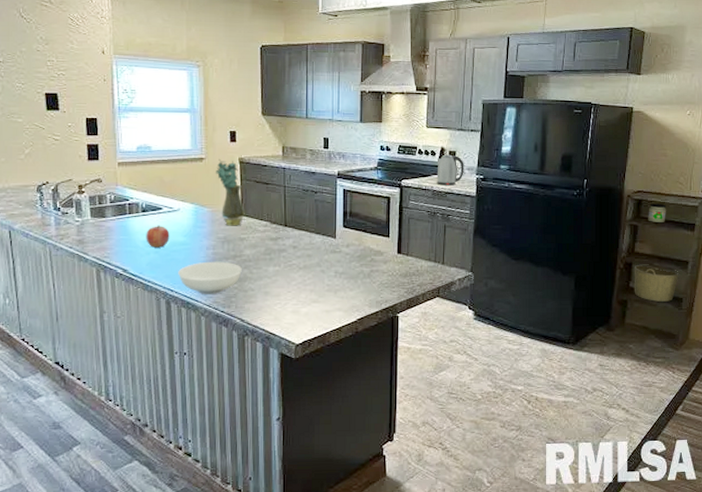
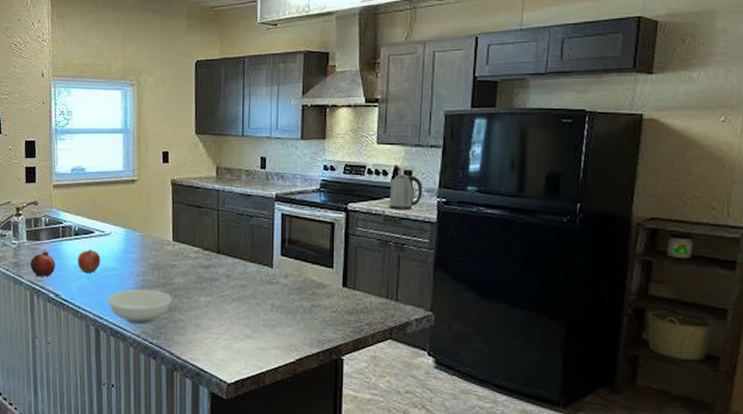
fruit: none [96,227,123,254] -> present [30,250,56,277]
vase: present [216,158,245,226] -> none [148,180,176,252]

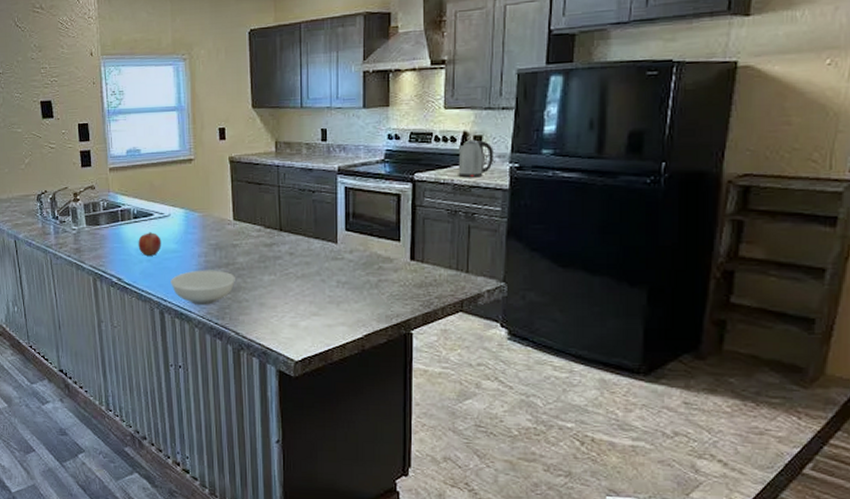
fruit: present [30,250,56,277] -> none [91,234,116,262]
basket: present [647,310,714,360] -> none [737,272,810,323]
jar: present [666,233,693,258] -> none [760,190,790,216]

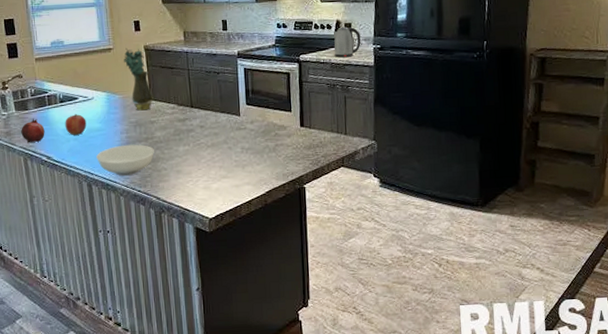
fruit: none [91,234,116,262] -> present [21,118,45,143]
vase: none [205,158,237,232] -> present [124,47,153,111]

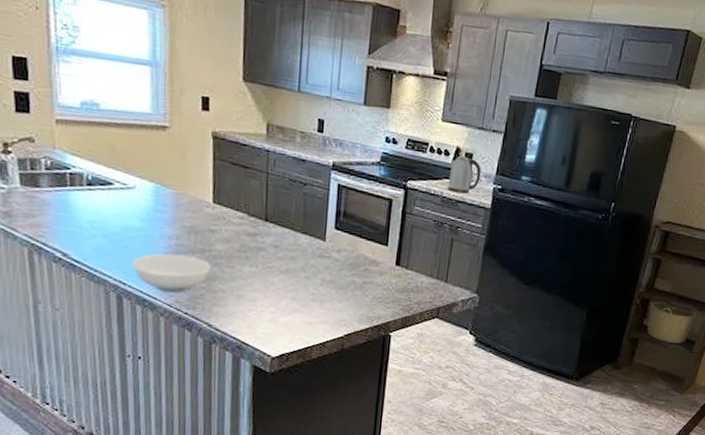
fruit: present [21,118,45,143] -> none [27,199,62,232]
fruit: present [65,113,87,135] -> none [92,203,123,232]
vase: present [124,47,153,111] -> none [182,129,218,215]
basket: none [541,122,590,160] -> present [647,301,696,344]

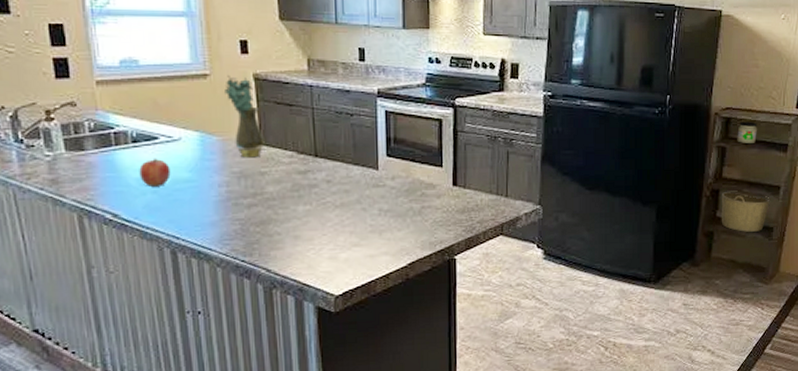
fruit: none [92,203,123,232] -> present [139,158,171,187]
bowl: present [132,253,211,293] -> none [184,201,265,241]
vase: none [182,129,218,215] -> present [225,74,265,158]
kettle: present [447,156,481,194] -> none [497,67,529,105]
jar: none [673,237,694,259] -> present [737,121,757,143]

